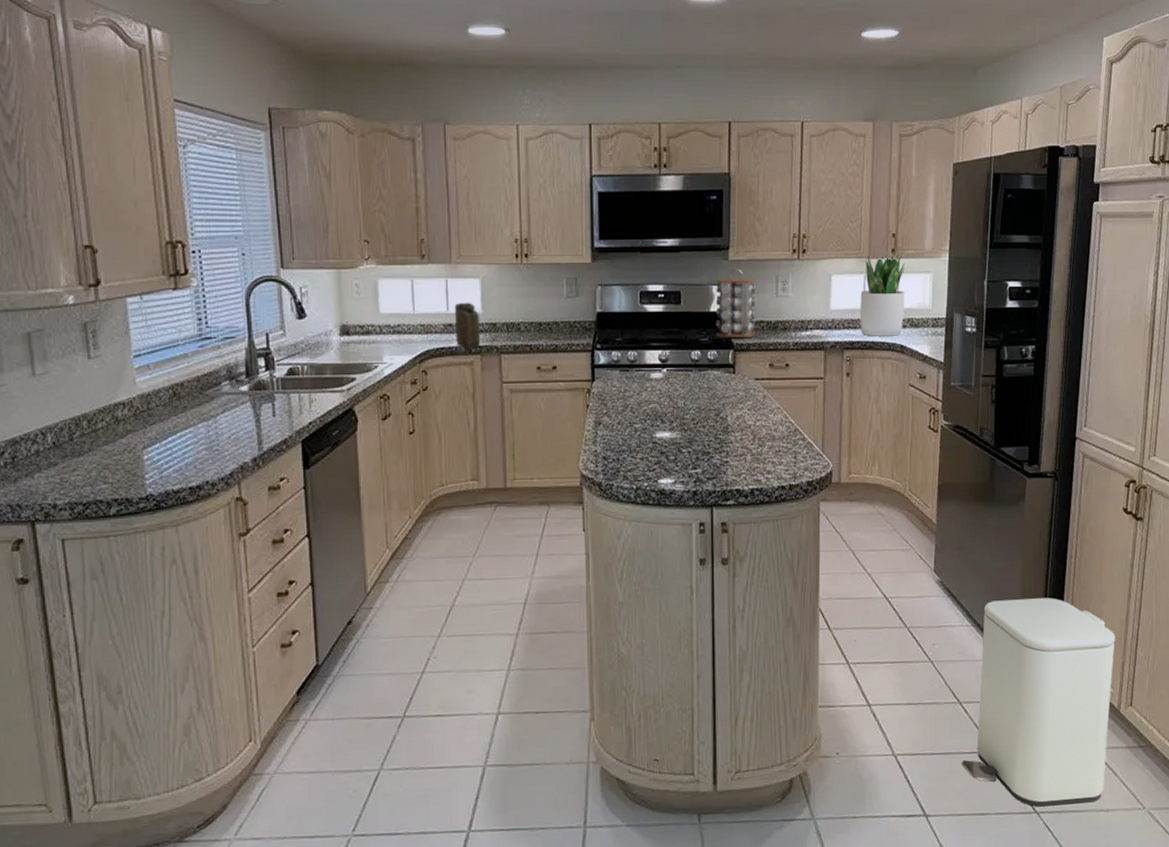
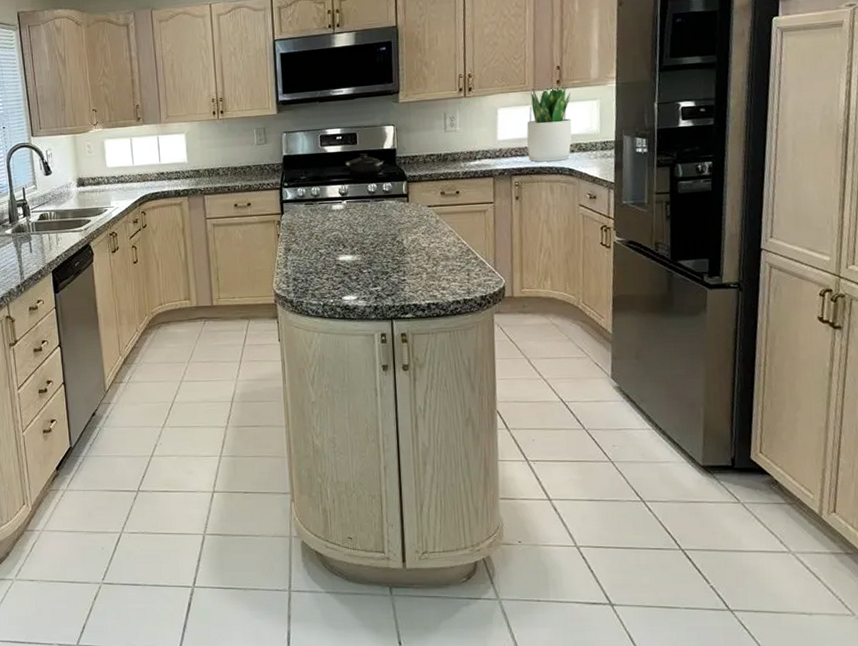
canister: present [454,302,480,349] -> none [165,154,187,192]
saucepan: none [666,315,711,345] -> present [344,153,385,180]
spice rack: present [715,268,757,339] -> none [388,109,427,172]
pedal bin: present [961,598,1115,807] -> none [646,404,814,605]

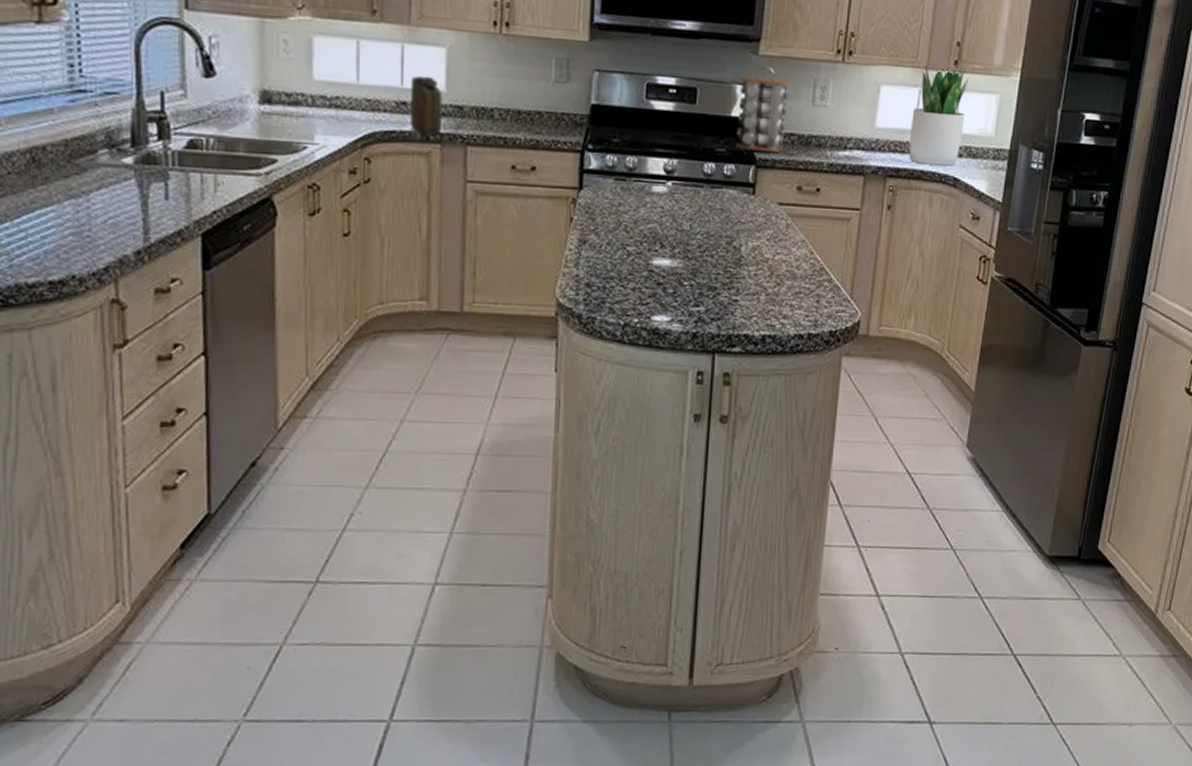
canister: none [165,154,187,192] -> present [410,75,442,136]
saucepan: present [344,153,385,180] -> none [675,118,730,156]
spice rack: none [388,109,427,172] -> present [736,66,790,154]

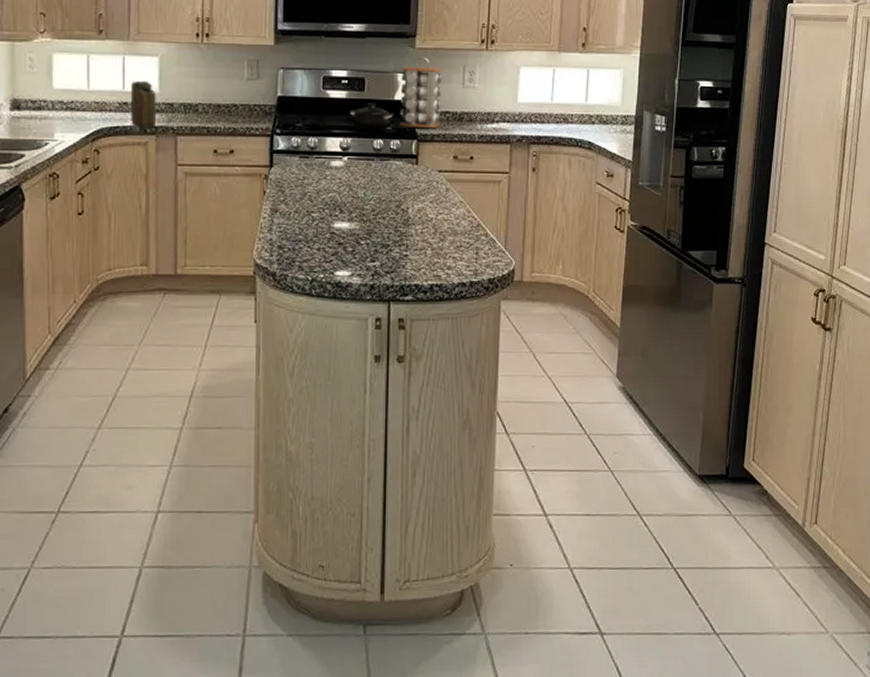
saucepan: none [675,118,730,156] -> present [348,103,394,133]
planter: present [909,66,969,166] -> none [548,49,596,132]

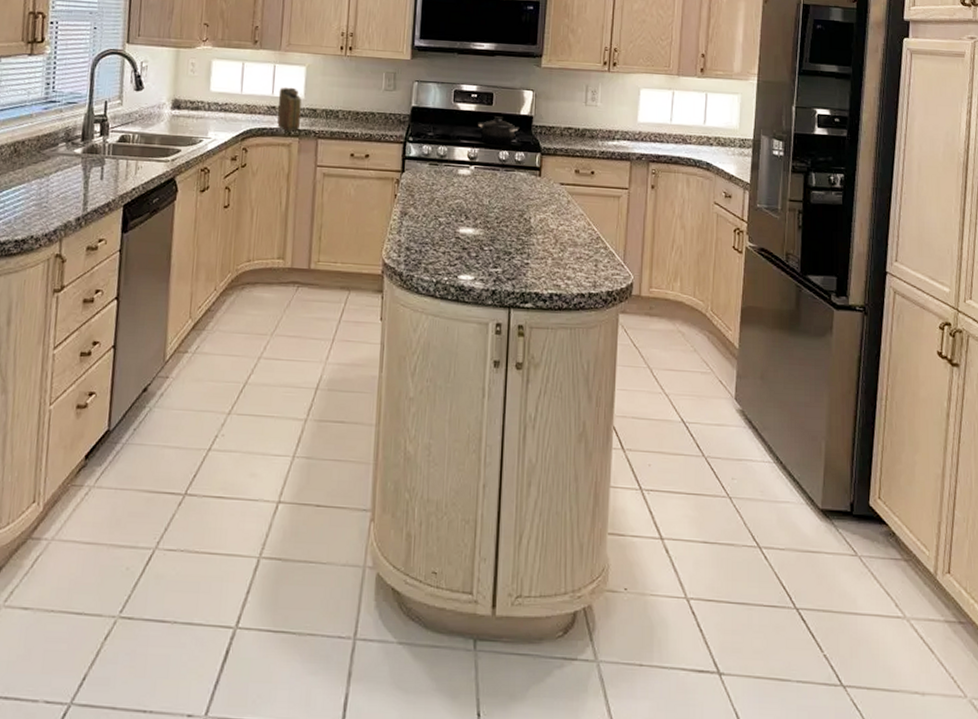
spice rack: present [400,57,443,129] -> none [524,75,567,144]

